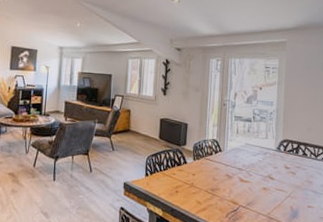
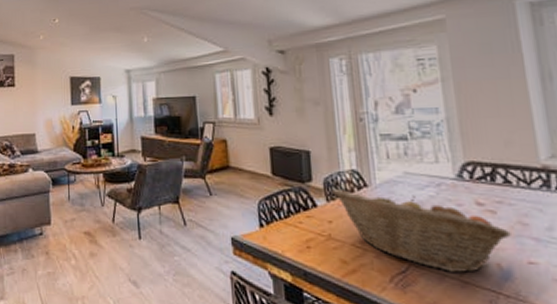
fruit basket: none [198,151,302,212] -> present [332,188,511,273]

